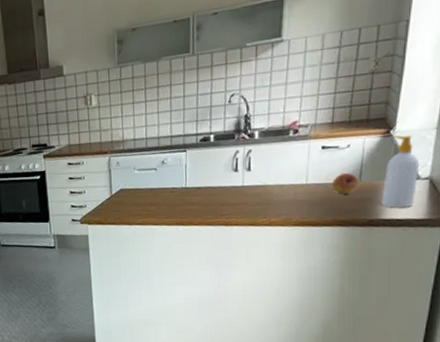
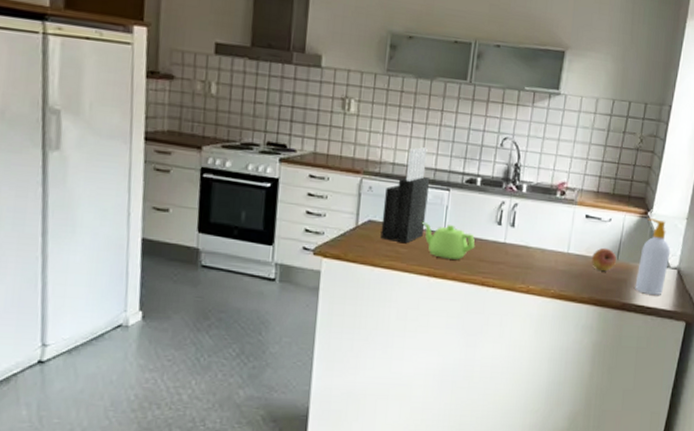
knife block: none [130,120,169,203] -> present [380,147,431,244]
teapot: none [166,180,216,209] -> present [422,221,476,260]

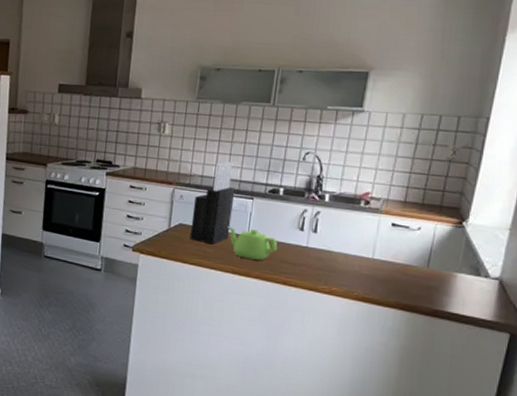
fruit: present [592,247,617,272] -> none [399,255,428,278]
soap bottle: present [635,218,671,295] -> none [448,228,491,305]

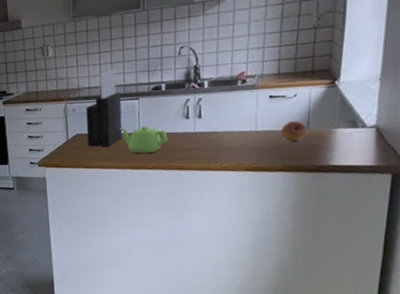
fruit: none [399,255,428,278] -> present [281,120,308,142]

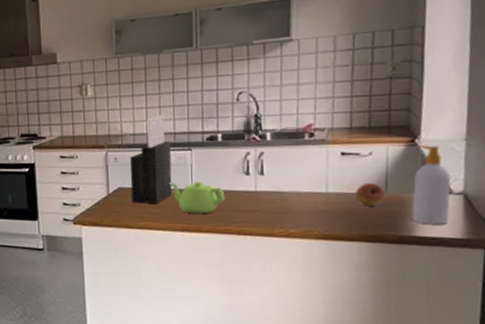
soap bottle: none [330,86,366,155] -> present [412,145,451,224]

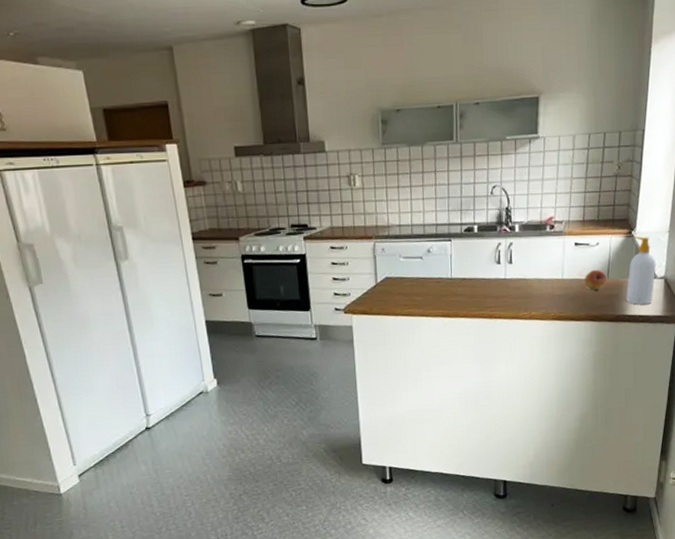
knife block: present [130,115,173,205] -> none [396,207,434,293]
teapot: present [169,182,226,213] -> none [432,270,480,300]

